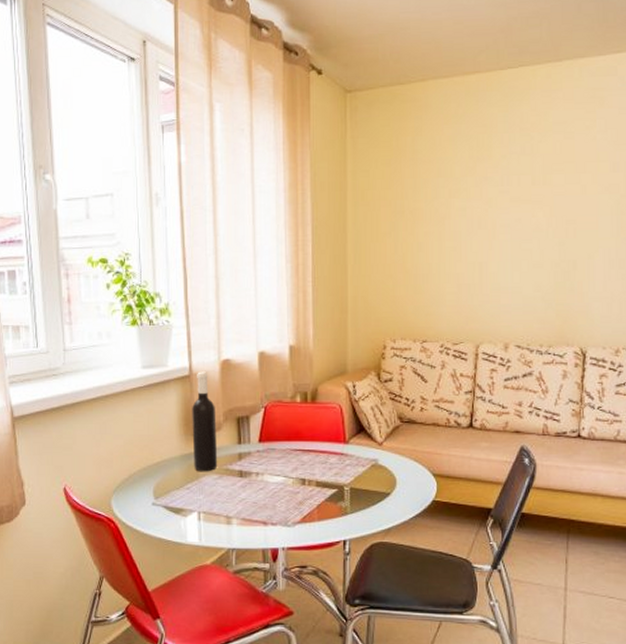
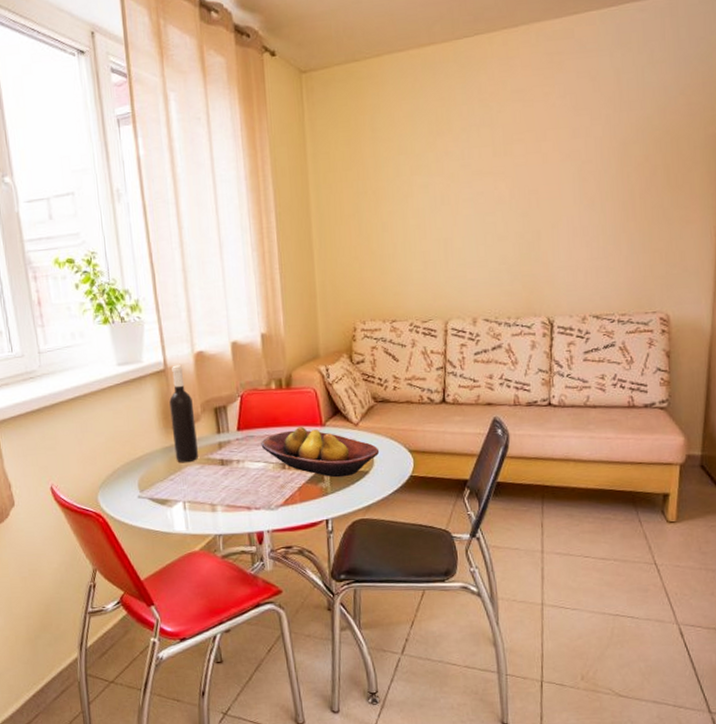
fruit bowl: none [282,442,403,497] -> present [261,426,380,478]

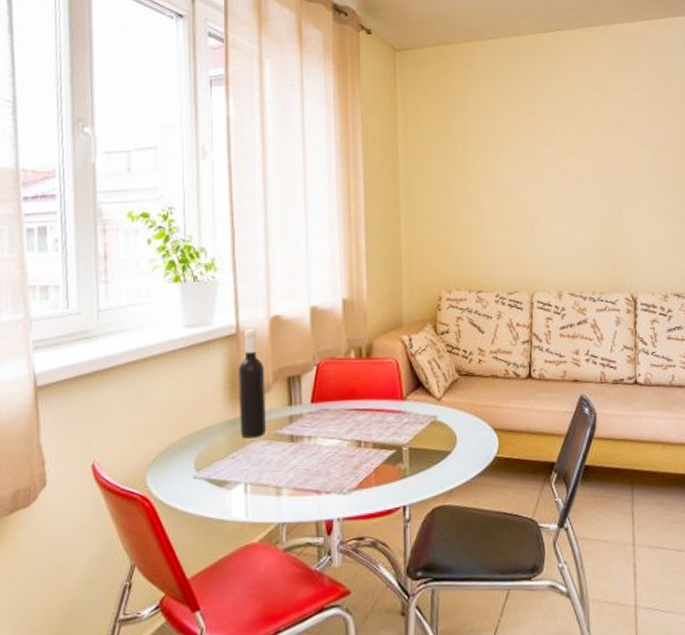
fruit bowl: present [261,426,380,478] -> none [336,399,463,458]

